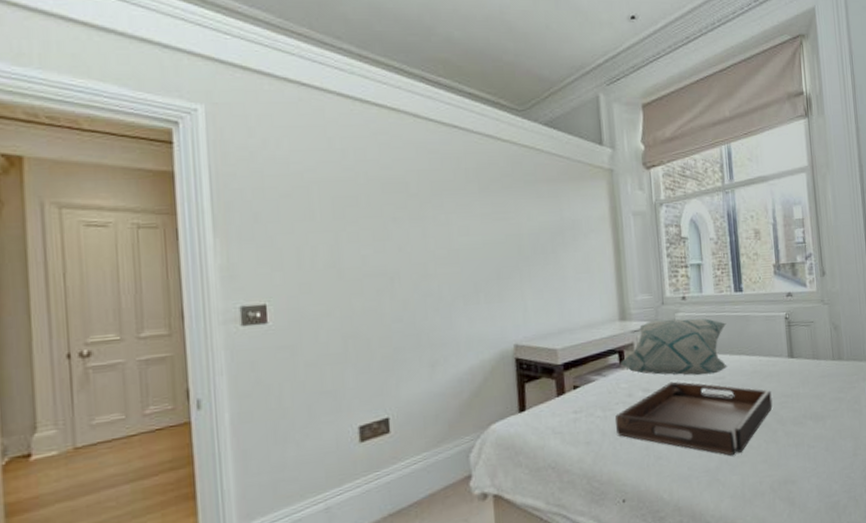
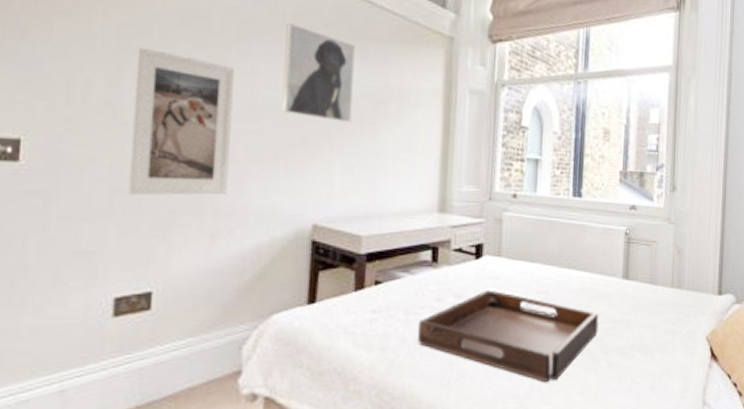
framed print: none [350,215,439,339] -> present [127,46,234,196]
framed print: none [470,177,535,255] -> present [281,23,355,123]
decorative pillow: present [621,318,728,376] -> none [433,217,559,287]

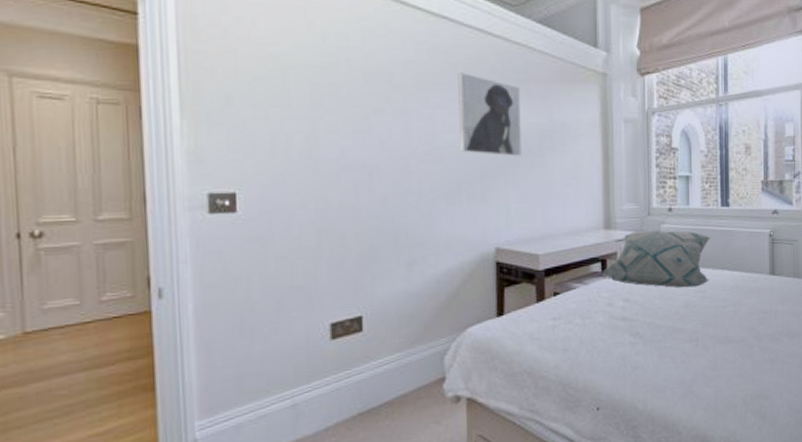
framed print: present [127,46,234,196] -> none [329,104,419,233]
serving tray: present [418,289,599,382] -> none [595,293,751,368]
decorative pillow: none [433,217,559,287] -> present [603,230,711,288]

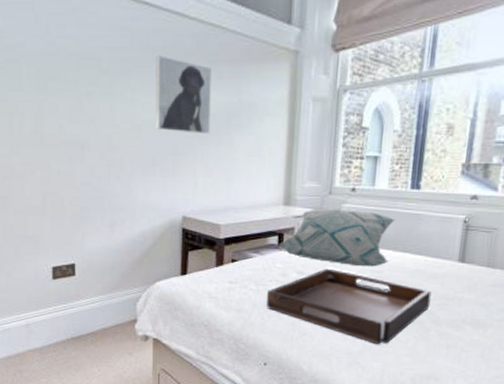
serving tray: none [595,293,751,368] -> present [267,268,432,344]

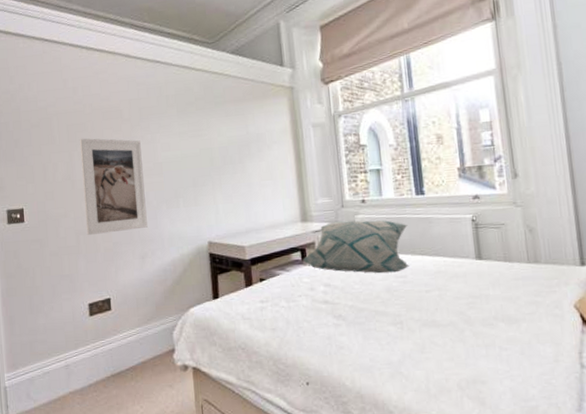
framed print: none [51,87,119,197] -> present [80,138,148,235]
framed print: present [155,55,212,135] -> none [170,102,225,166]
serving tray: present [267,268,432,344] -> none [299,278,459,351]

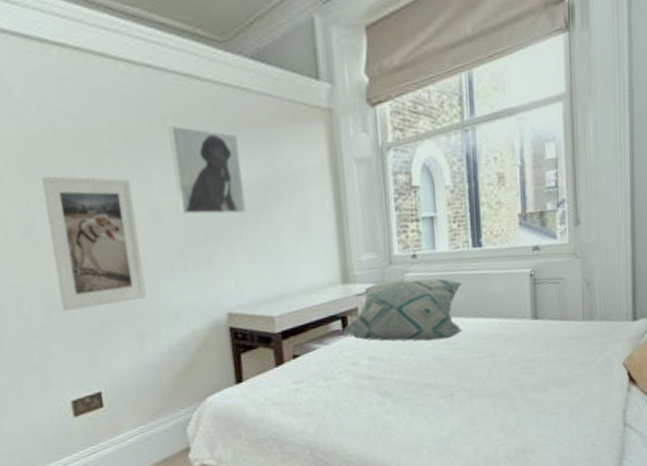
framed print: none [170,102,225,166] -> present [169,126,246,215]

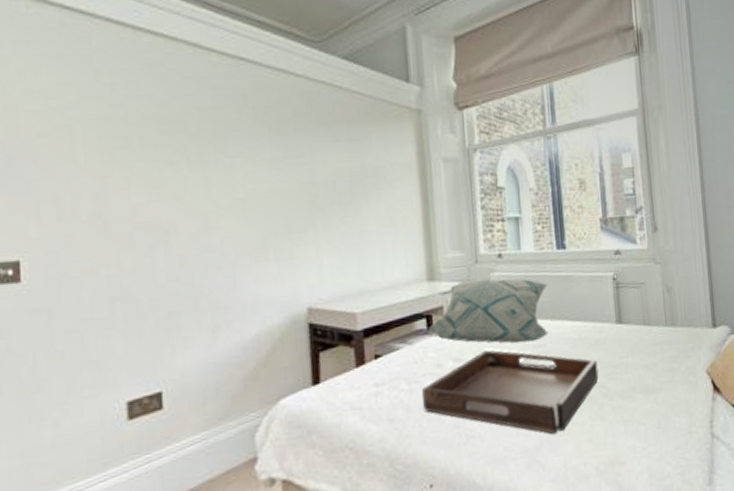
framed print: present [40,175,146,311] -> none [119,158,222,300]
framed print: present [169,126,246,215] -> none [258,117,332,206]
serving tray: none [339,348,512,424] -> present [422,350,599,434]

